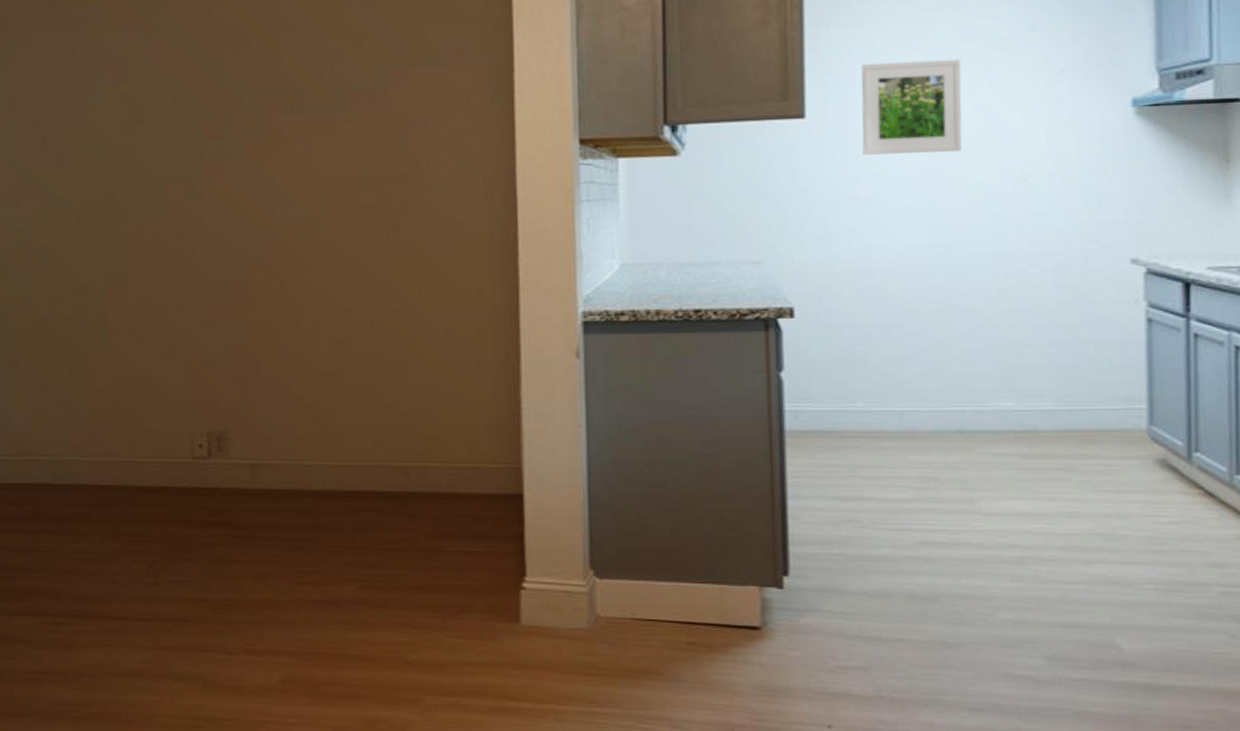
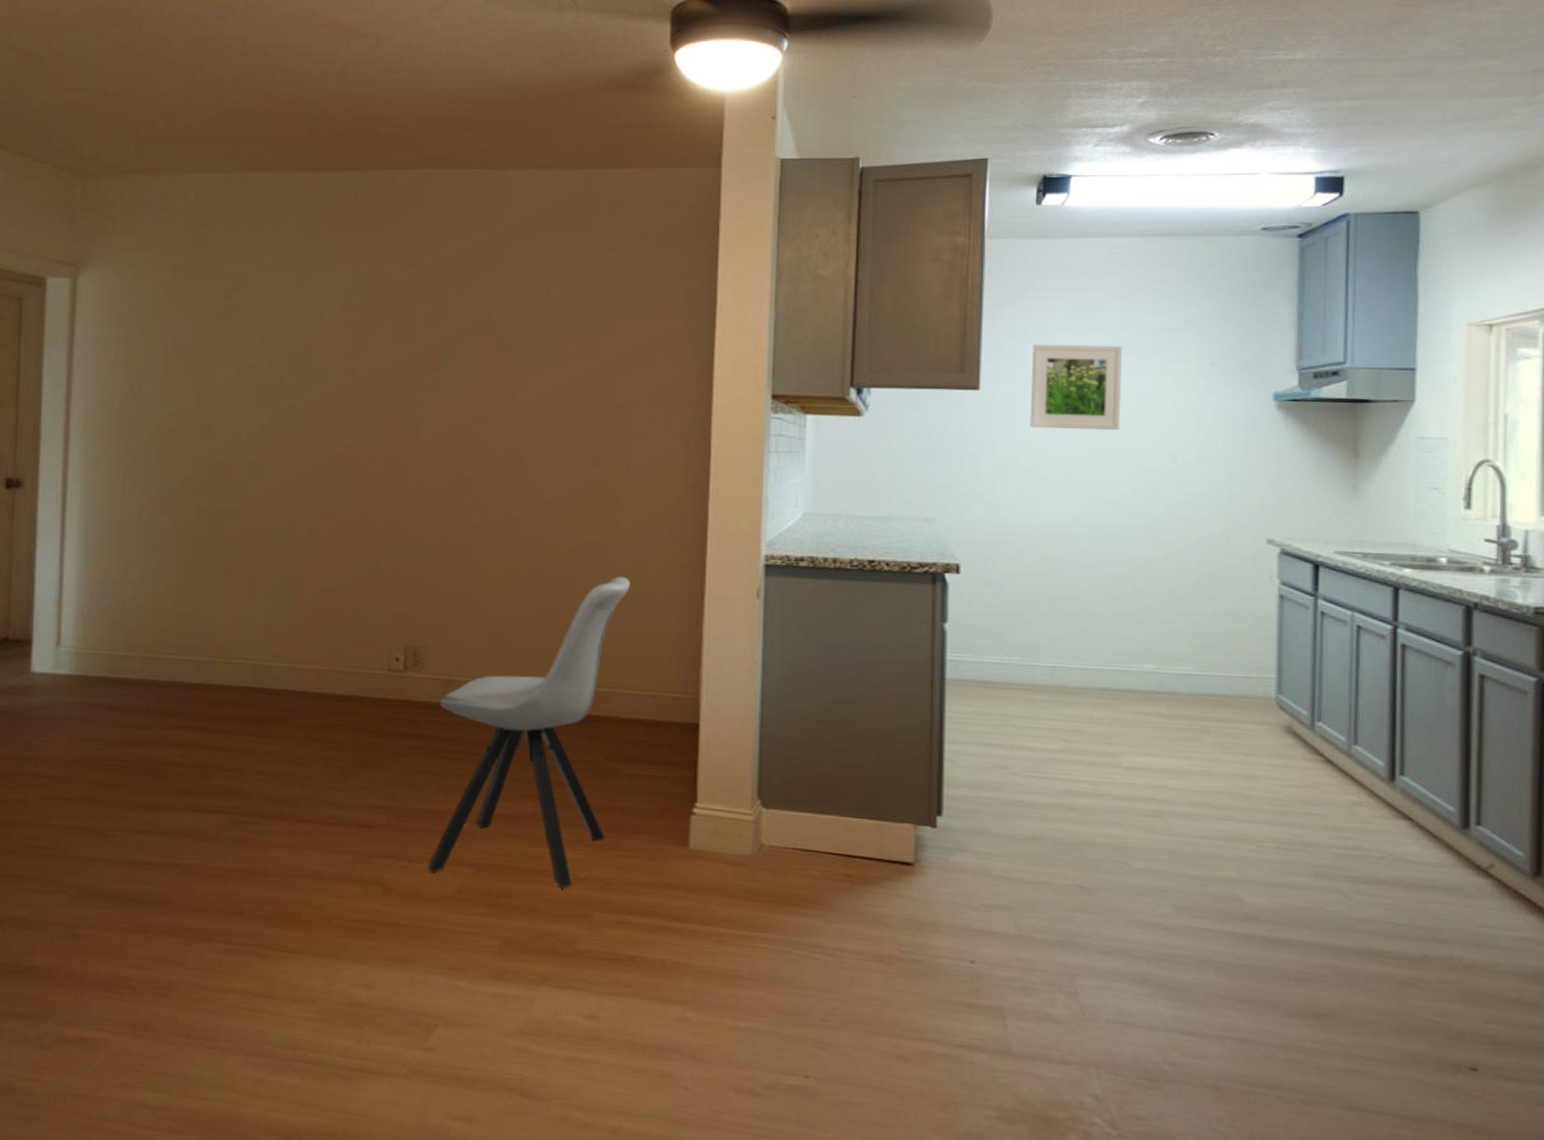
chair: none [247,344,440,672] -> present [427,576,630,888]

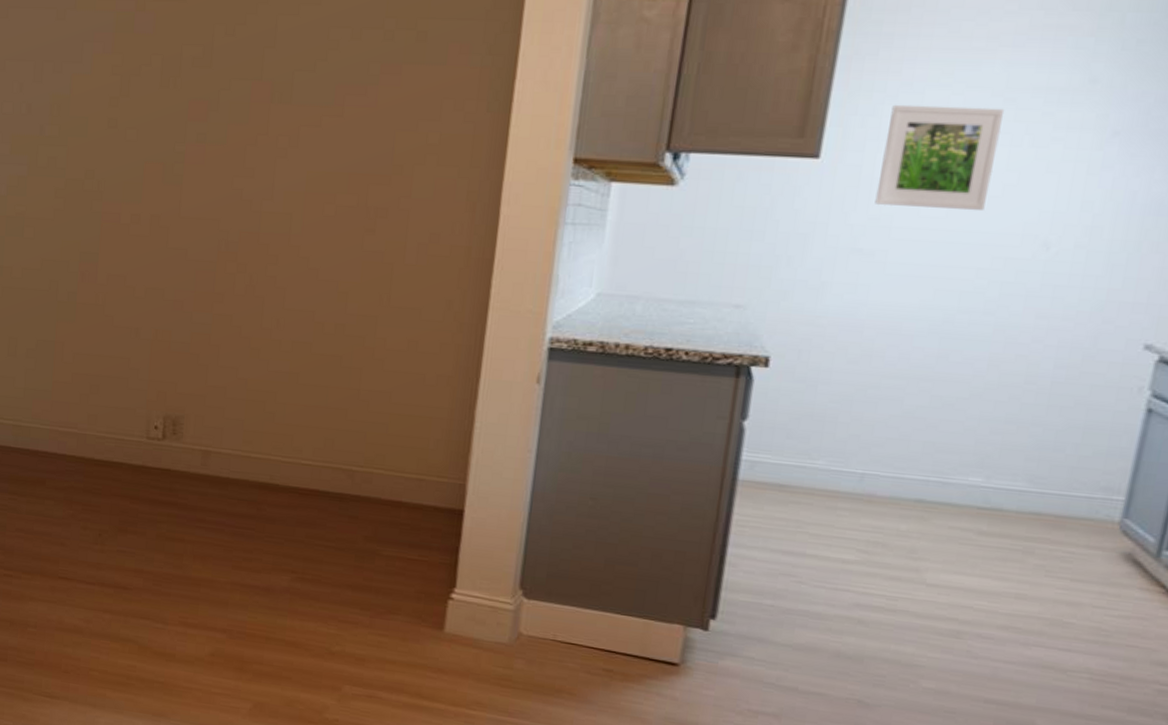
chair: present [427,576,630,888] -> none [181,353,401,660]

